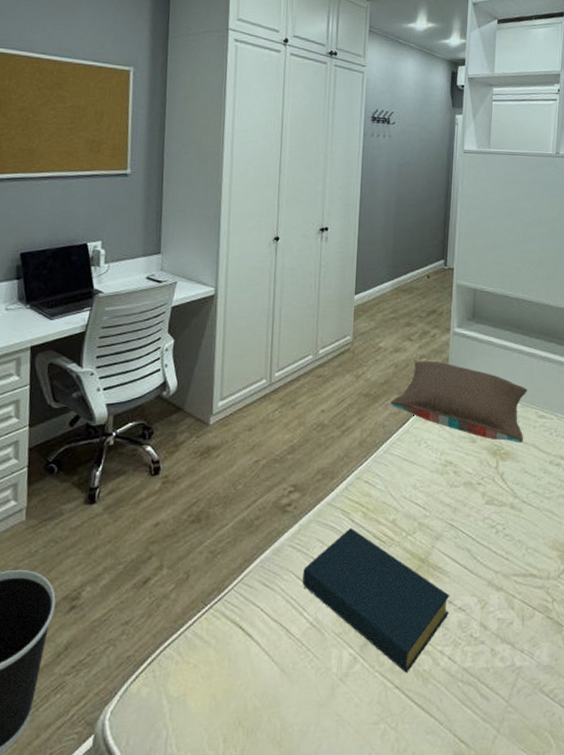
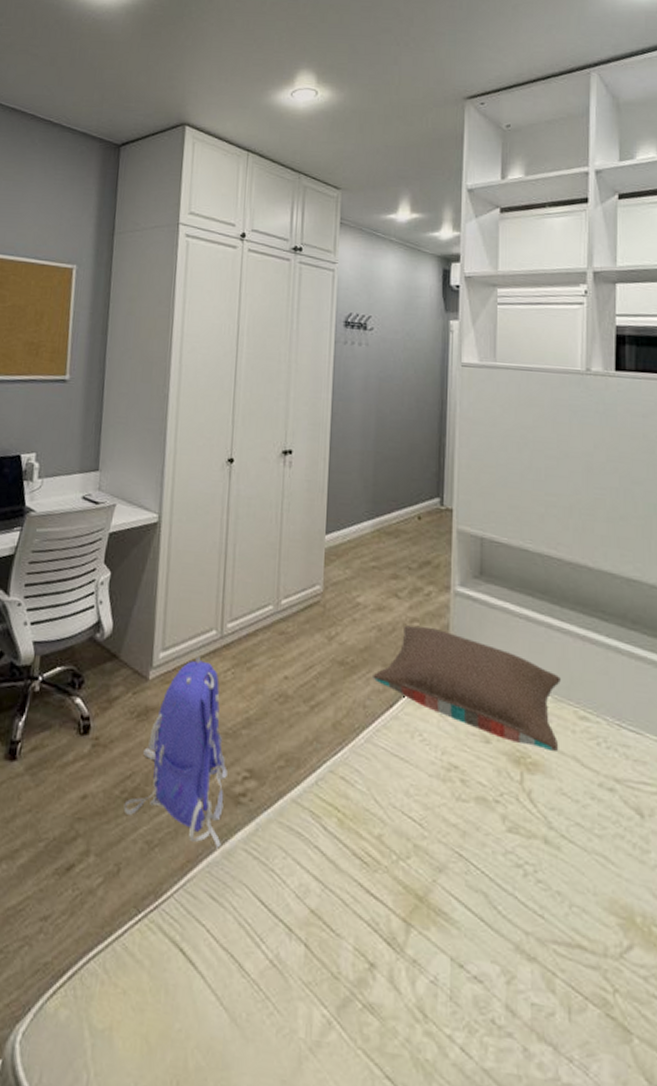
backpack: none [191,402,276,549] -> present [123,657,227,850]
hardback book: present [302,528,450,673] -> none [260,837,460,1059]

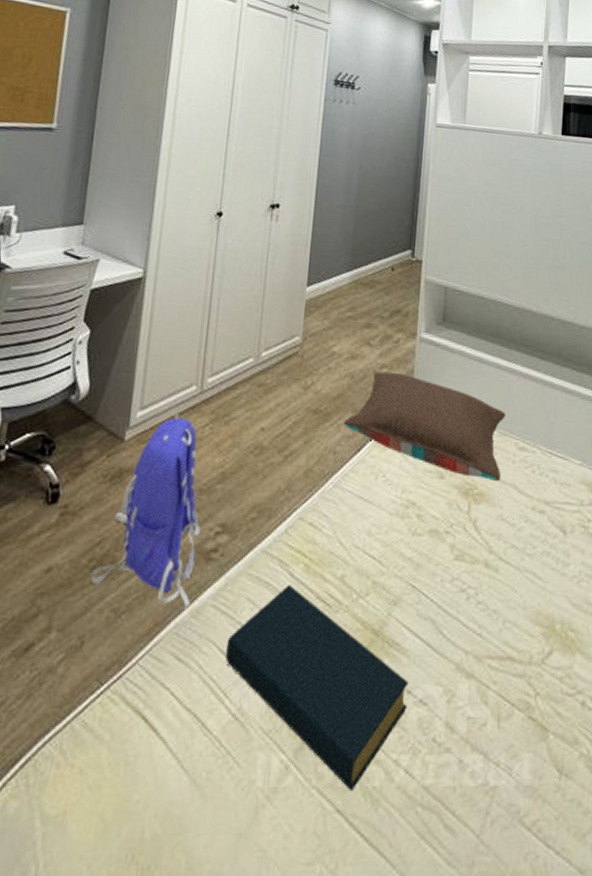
hardback book: none [260,837,460,1059] -> present [225,585,409,790]

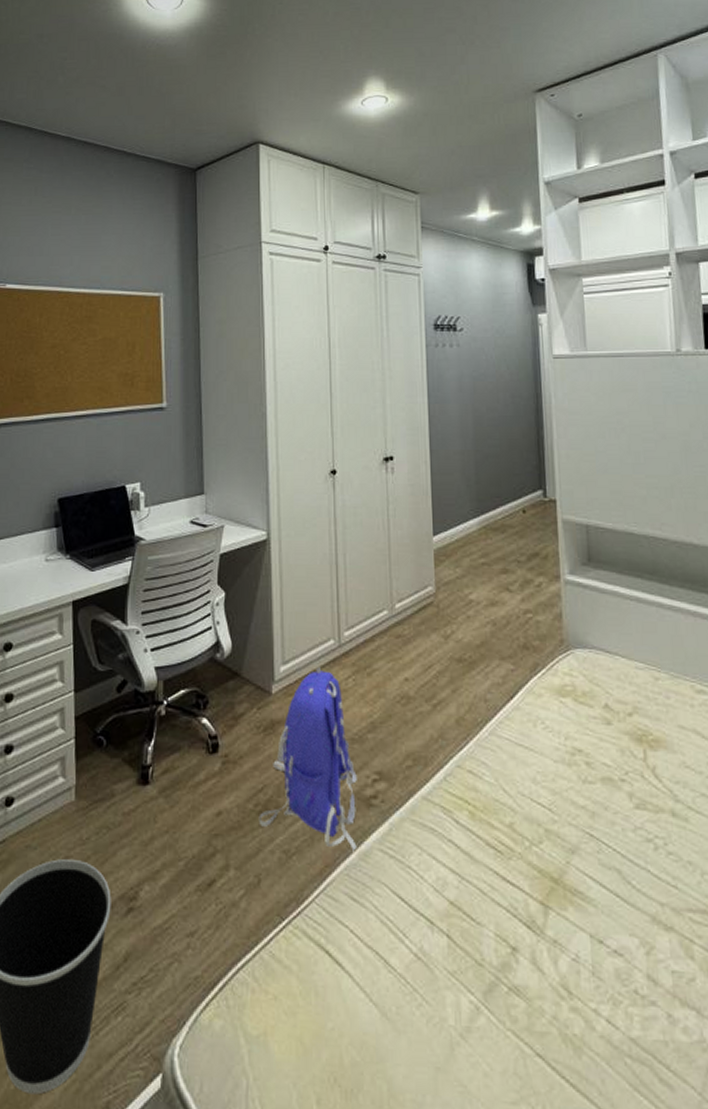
hardback book: present [225,585,409,790] -> none [399,831,601,1036]
pillow: present [343,371,505,482] -> none [491,617,679,727]

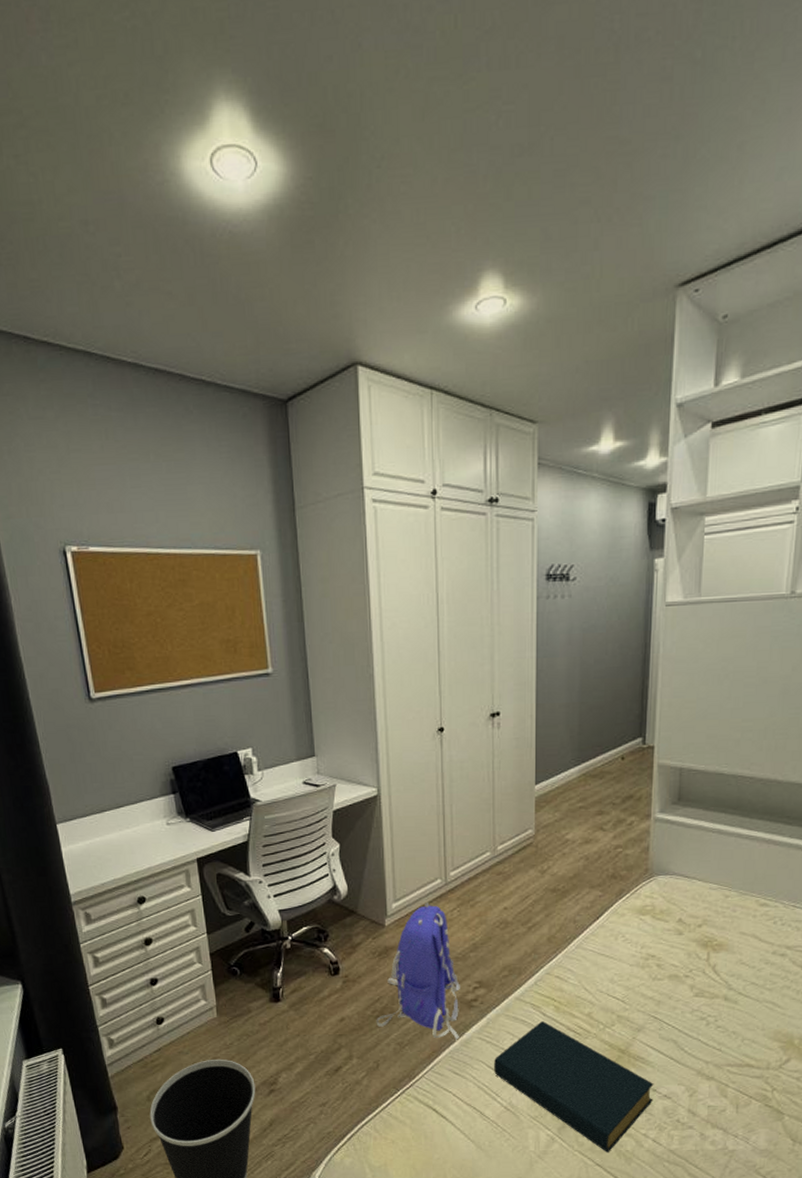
hardback book: none [399,831,601,1036] -> present [494,1021,654,1152]

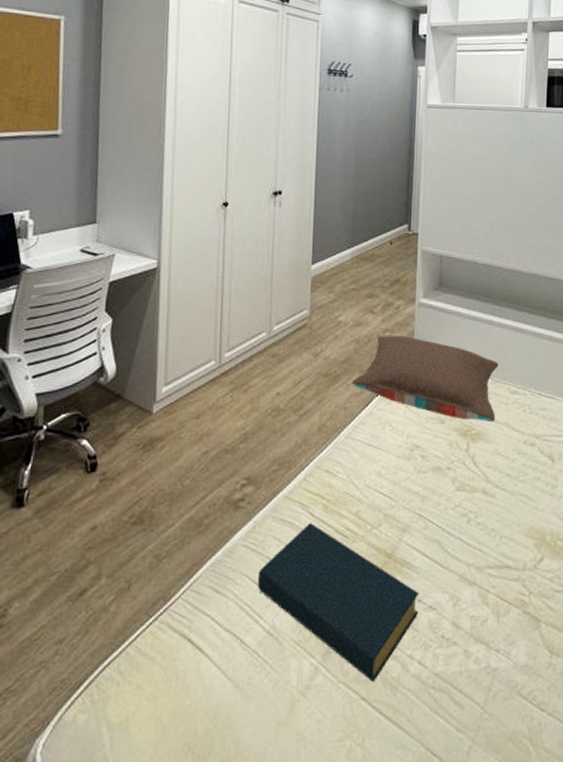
backpack: present [376,903,461,1041] -> none [132,387,228,550]
pillow: none [581,850,746,934] -> present [352,335,498,423]

